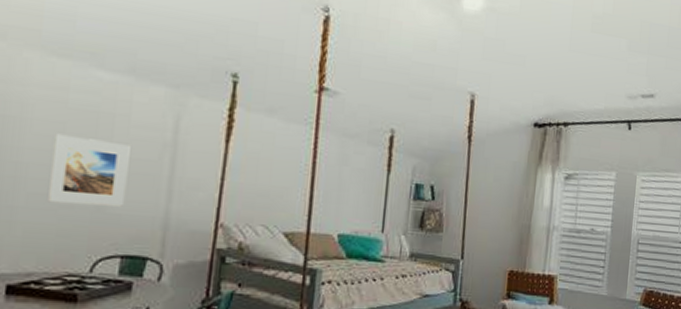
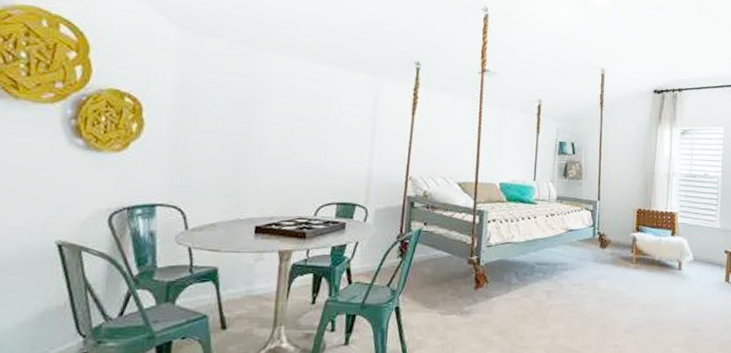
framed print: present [46,133,130,207] -> none [282,112,342,166]

